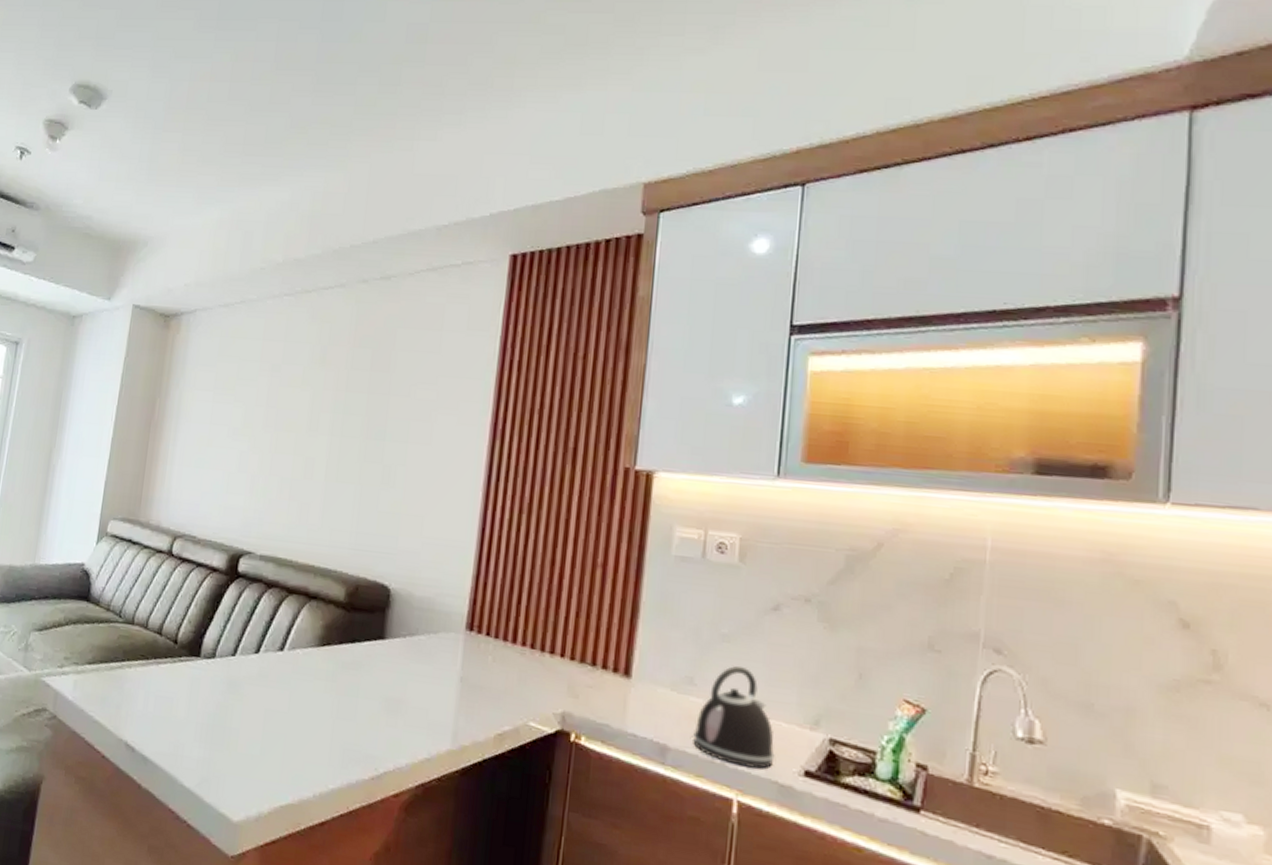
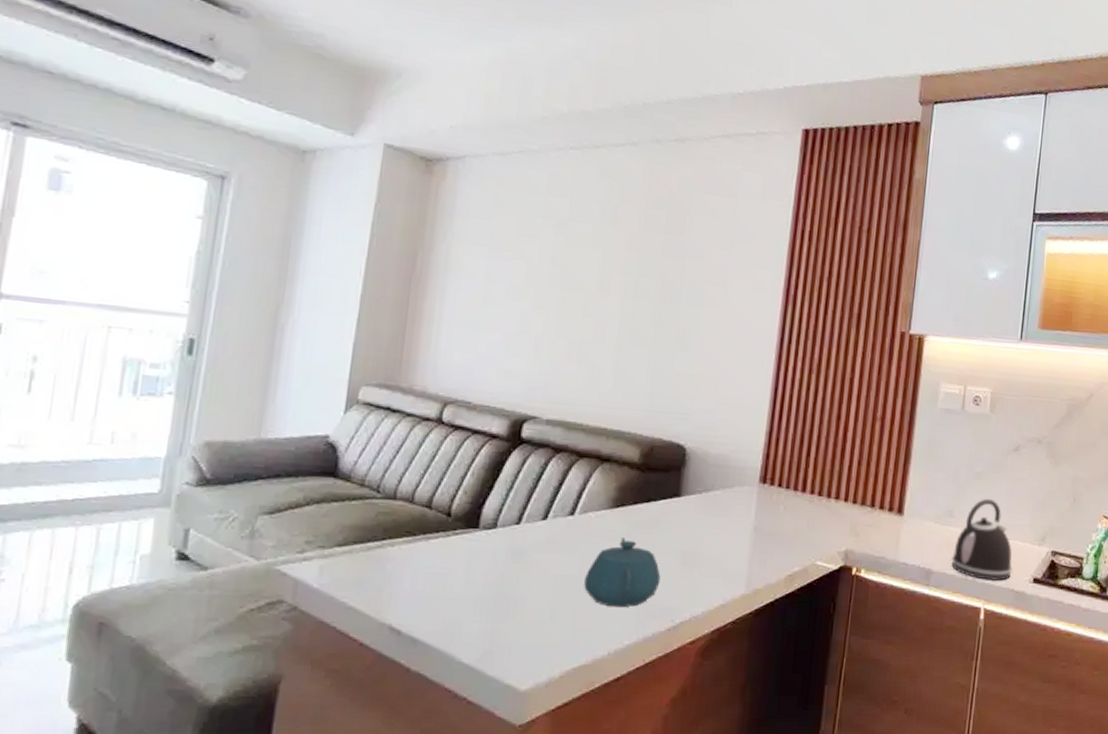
teapot: none [291,677,365,750] -> present [584,538,661,608]

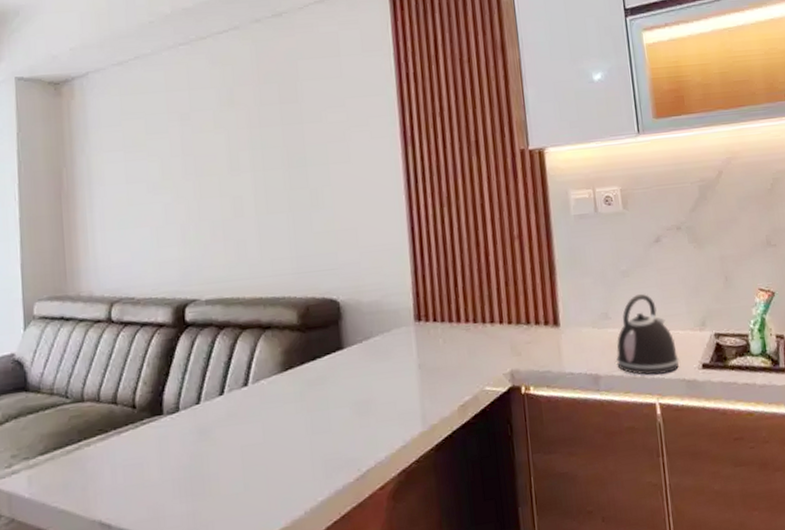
teapot: present [584,538,661,608] -> none [269,398,340,467]

